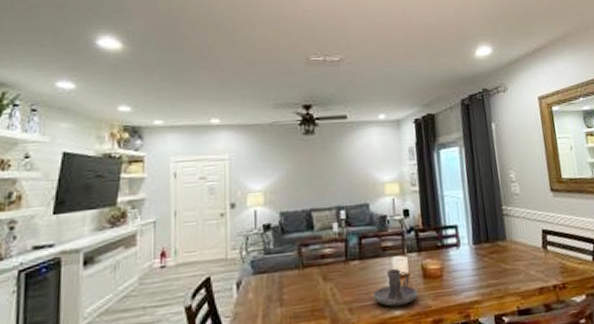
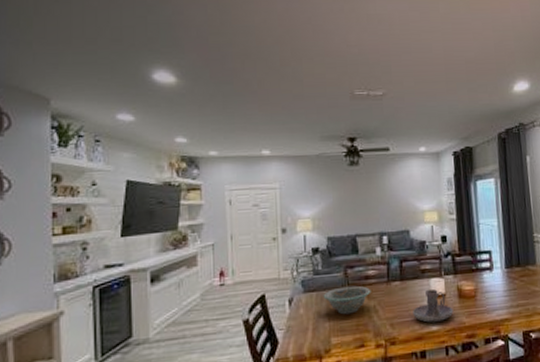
decorative bowl: none [274,265,328,299] -> present [323,285,371,315]

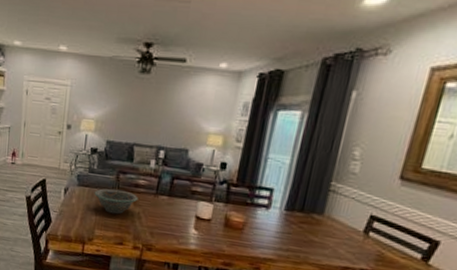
candle holder: present [413,288,454,322] -> none [174,210,216,243]

